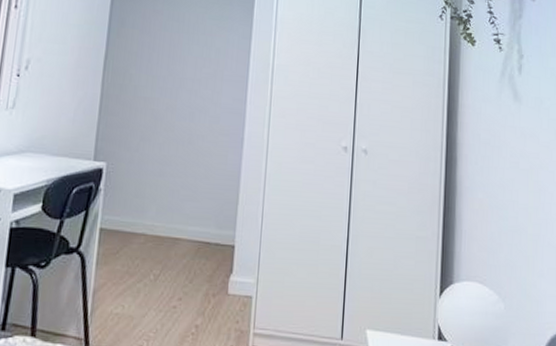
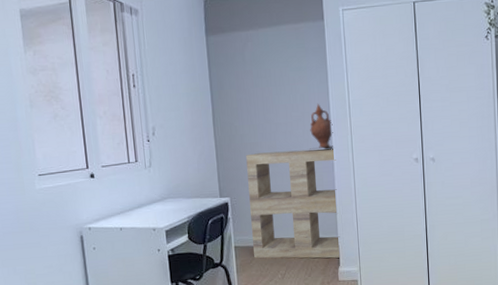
shelving unit: none [122,110,248,262] -> present [246,148,340,259]
lidded ewer: none [216,61,250,121] -> present [309,103,333,150]

